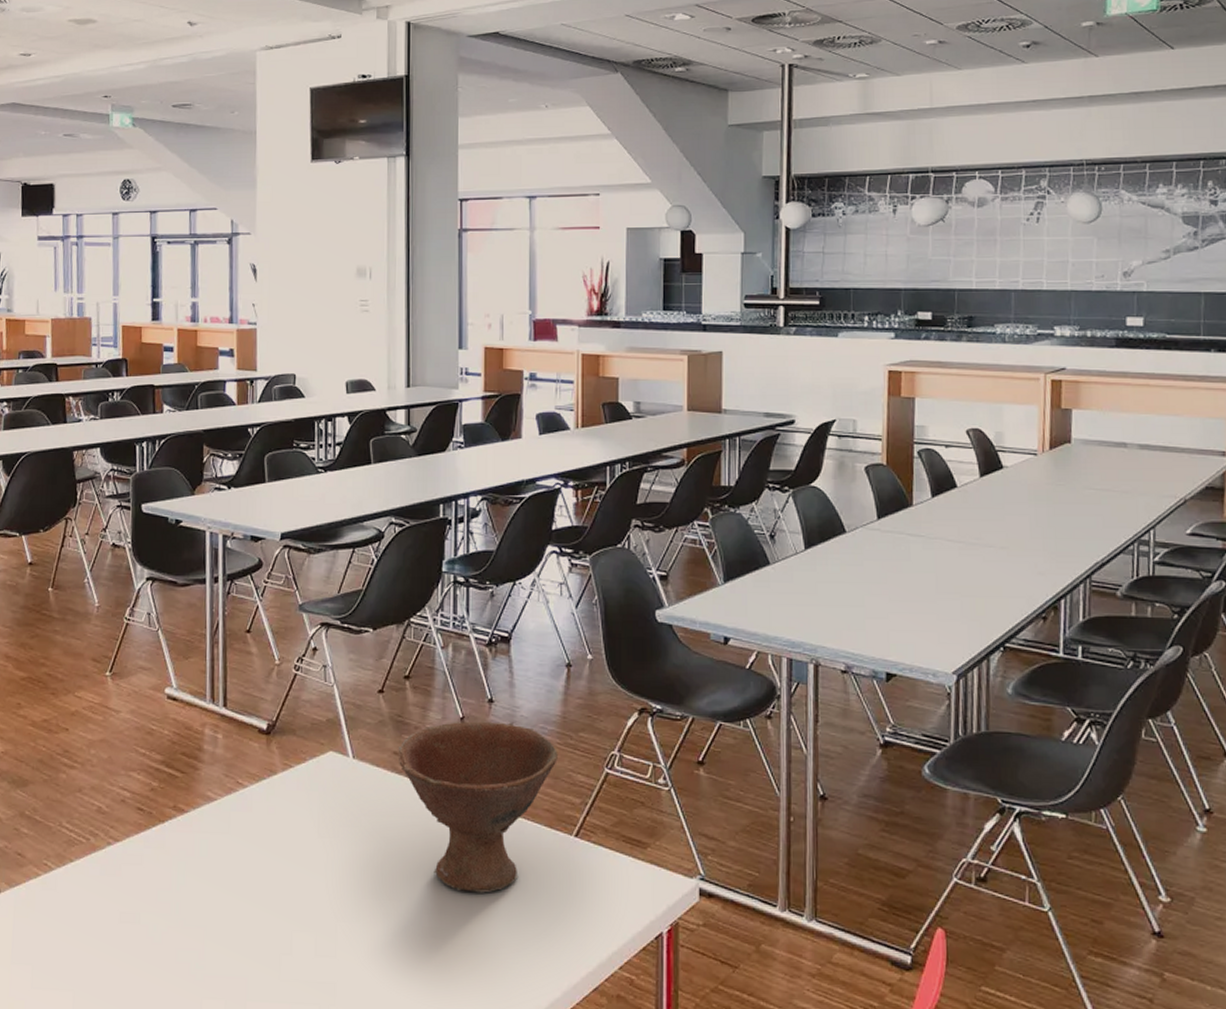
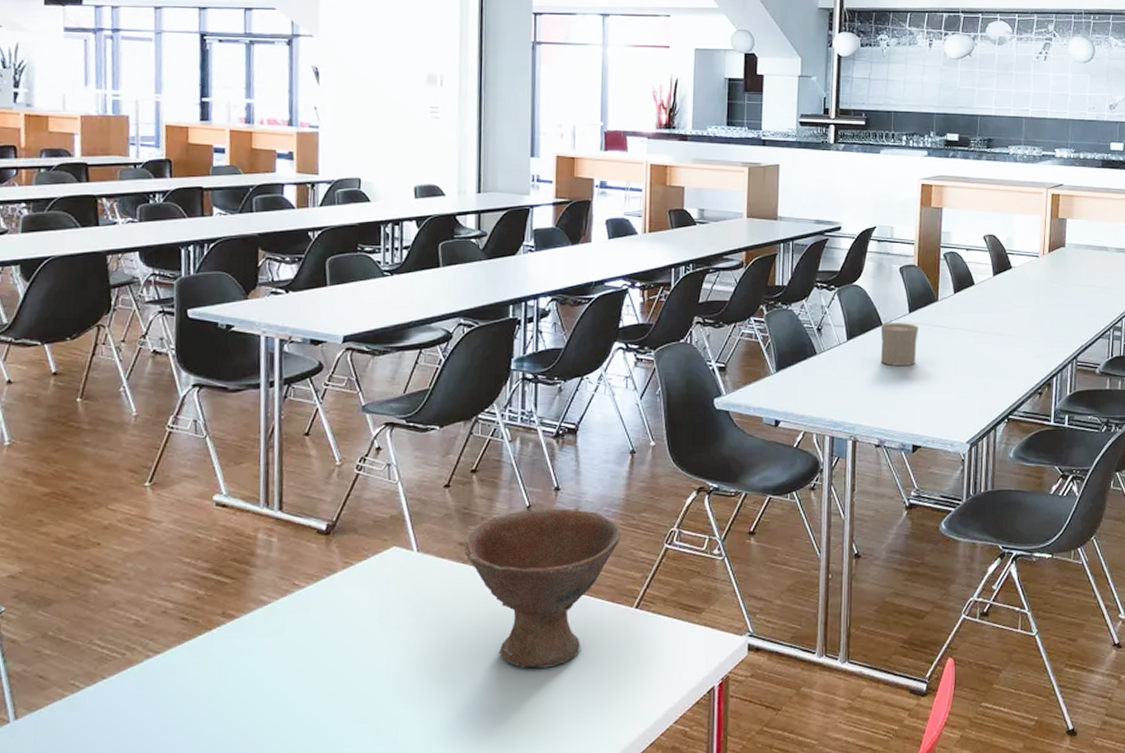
cup: none [843,530,889,580] -> present [880,323,918,366]

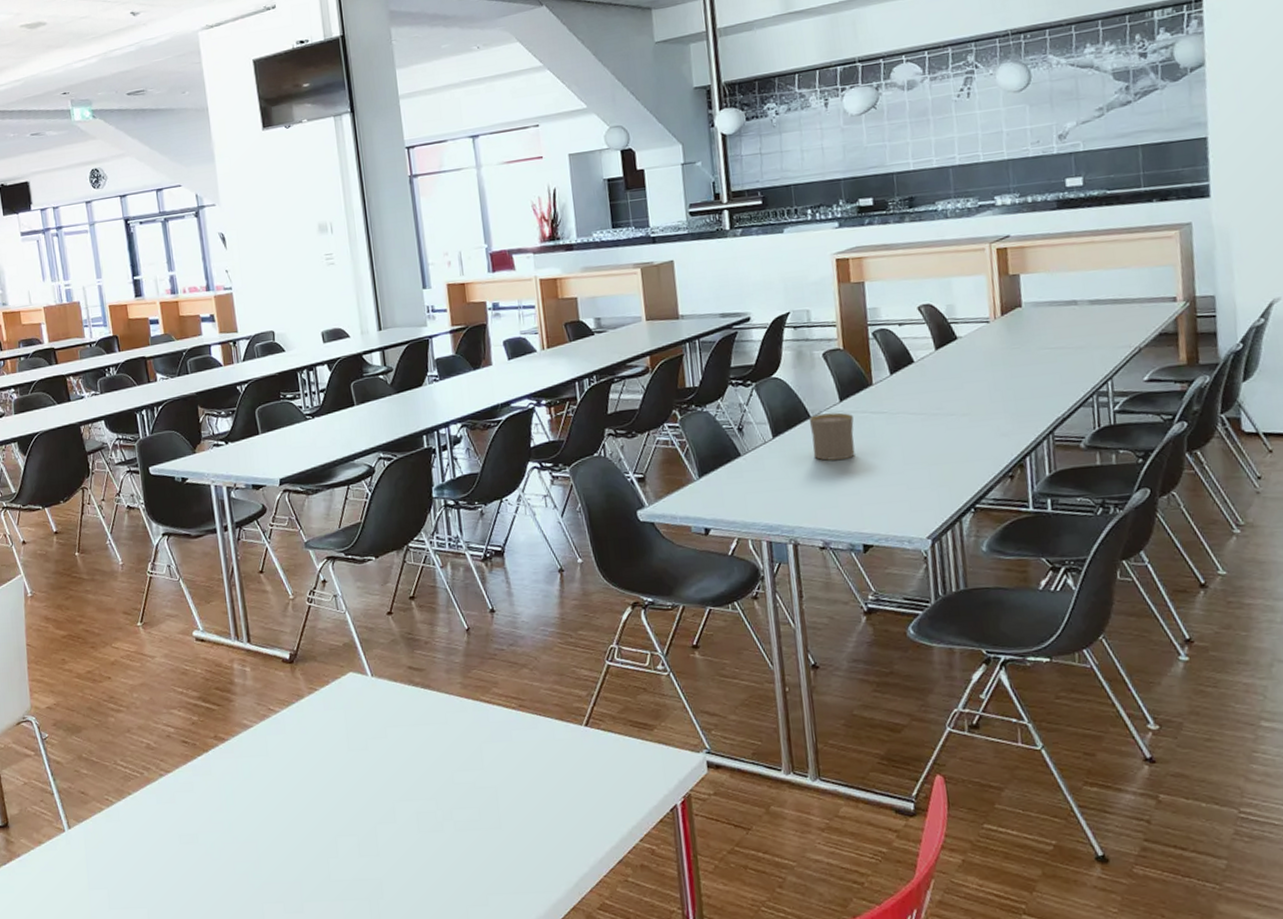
bowl: present [463,507,621,668] -> none [411,628,561,786]

